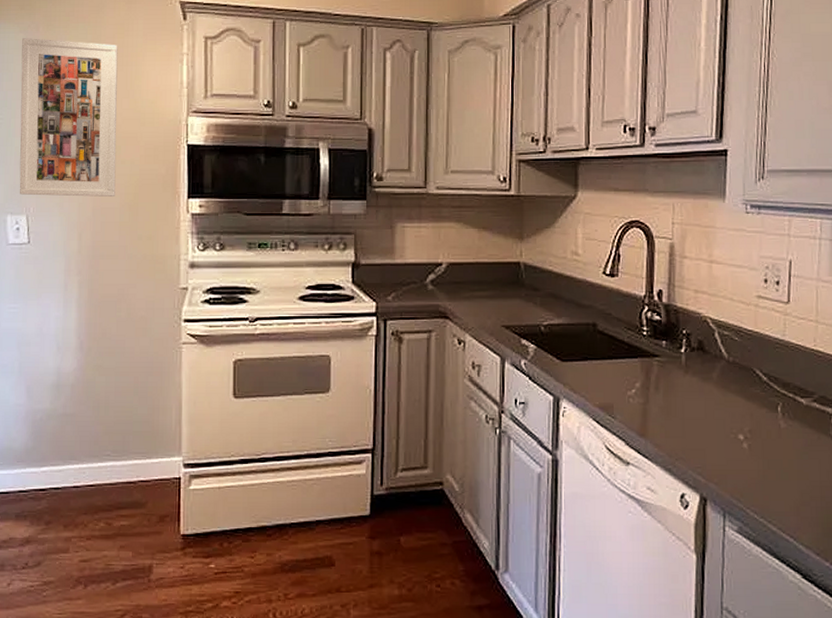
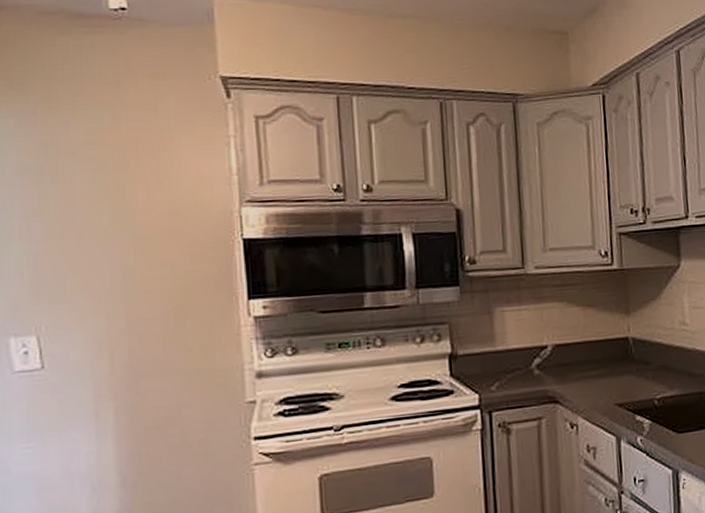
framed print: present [19,38,118,197] -> none [14,123,155,312]

